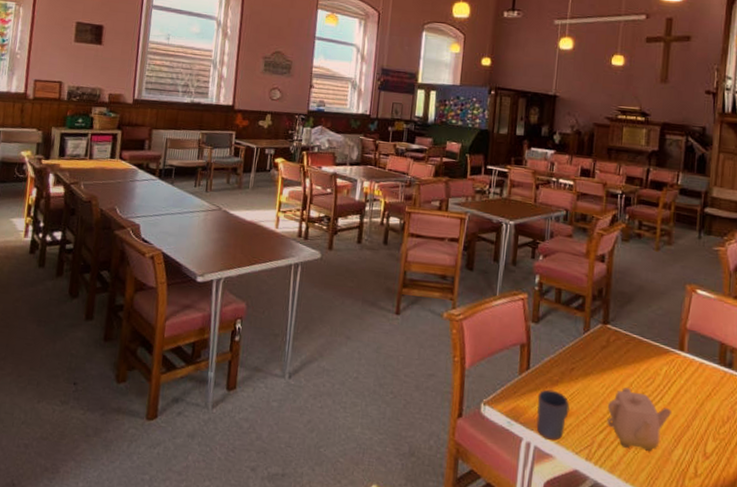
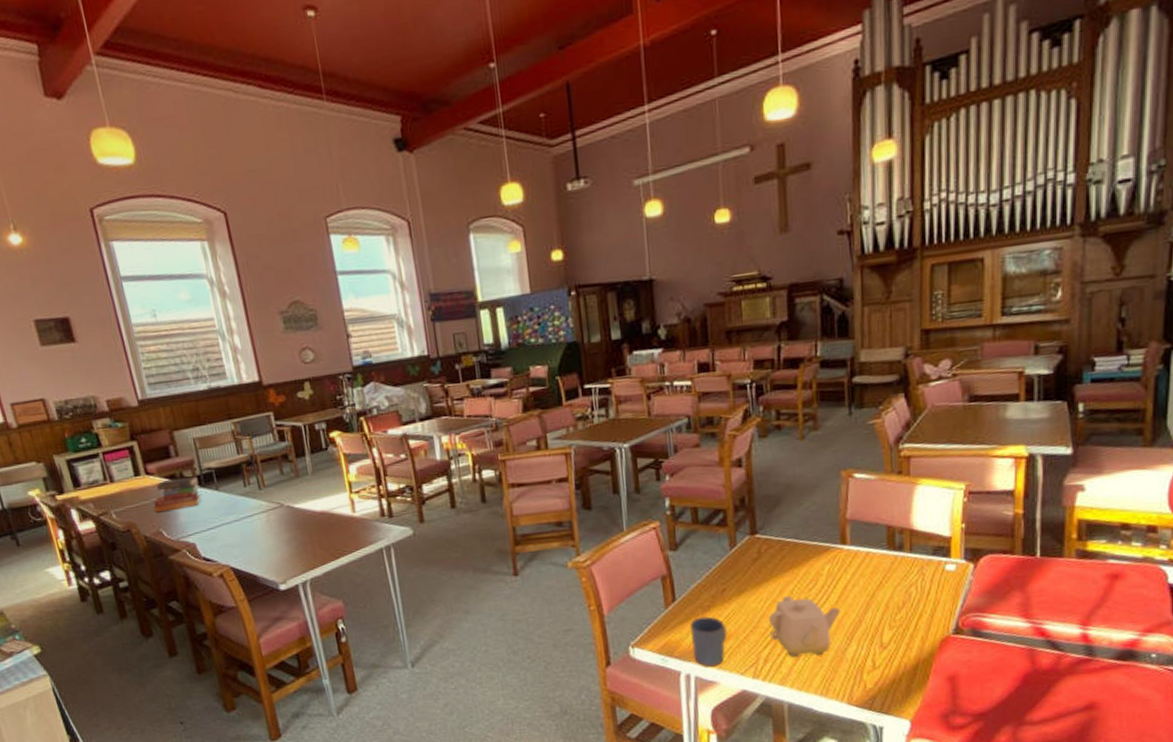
books: none [116,166,160,195] -> present [153,476,202,513]

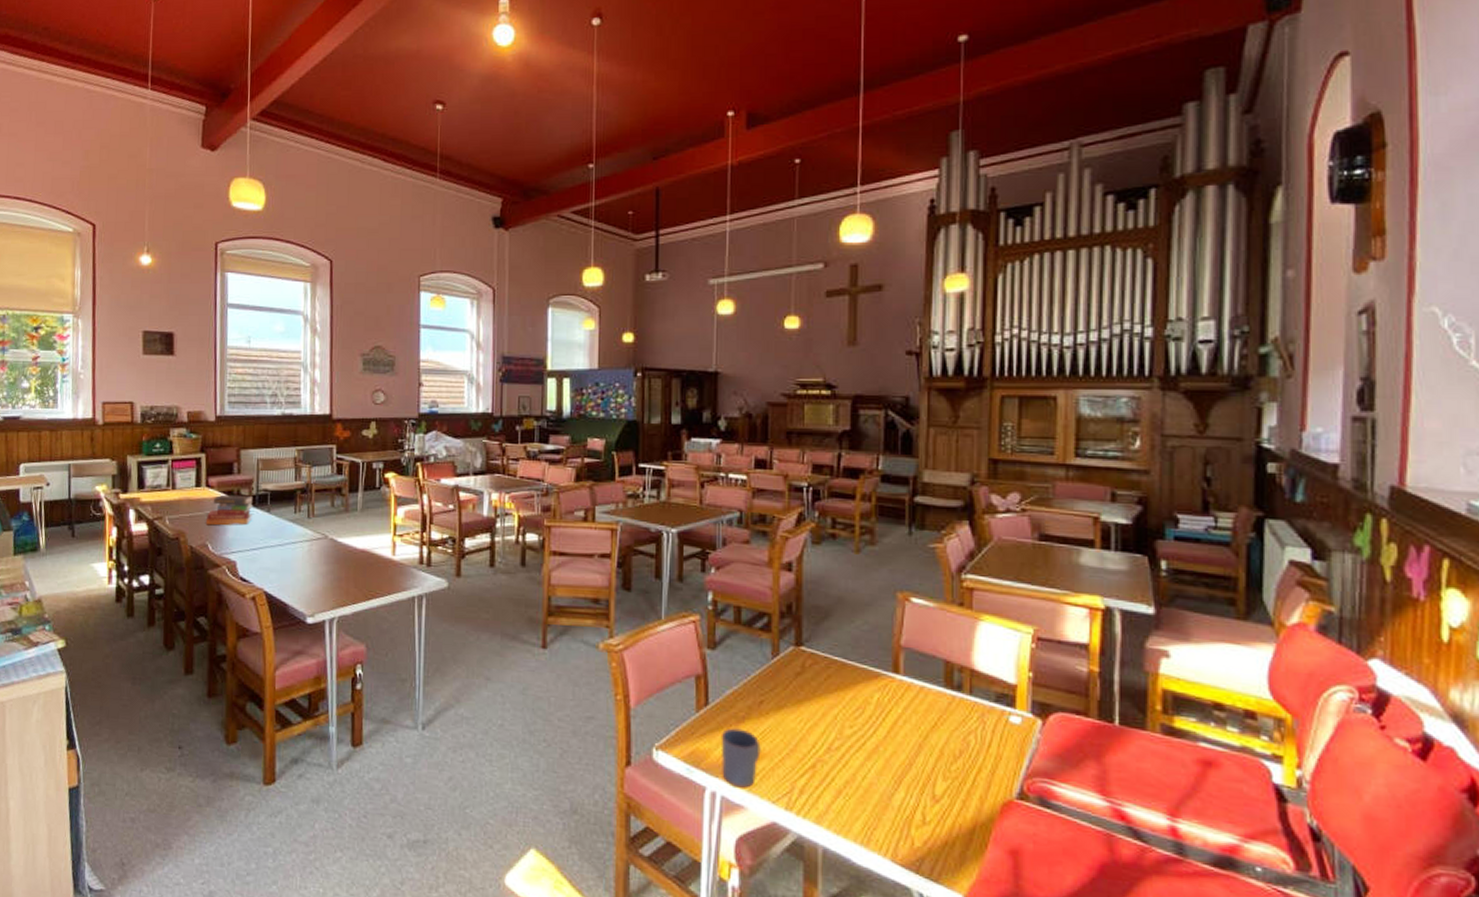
teapot: present [769,596,840,657] -> none [809,721,888,796]

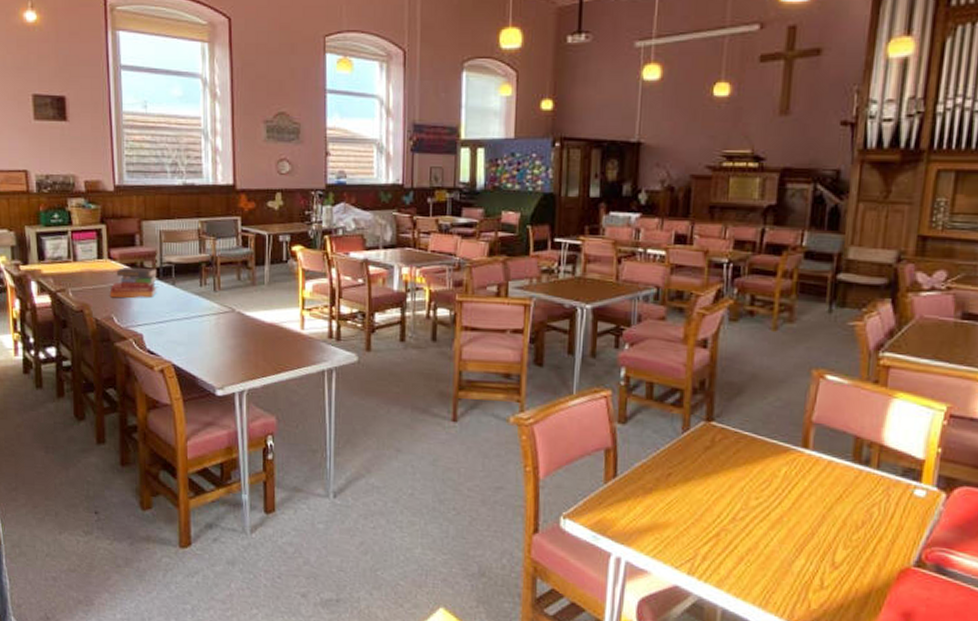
mug: present [722,728,761,788] -> none [627,498,667,555]

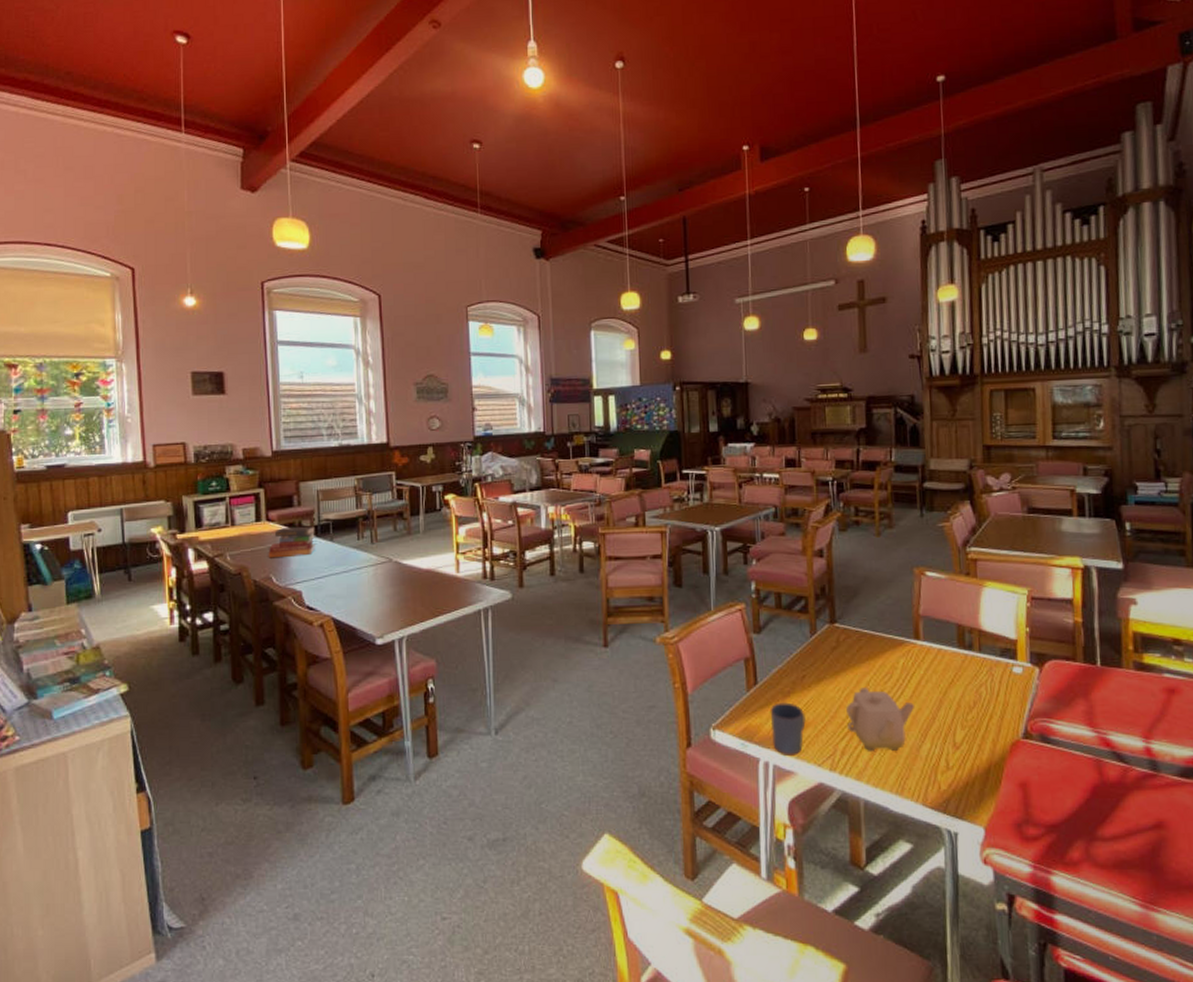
mug: none [627,498,667,555] -> present [771,702,806,756]
teapot: none [713,493,792,563] -> present [846,688,914,751]

